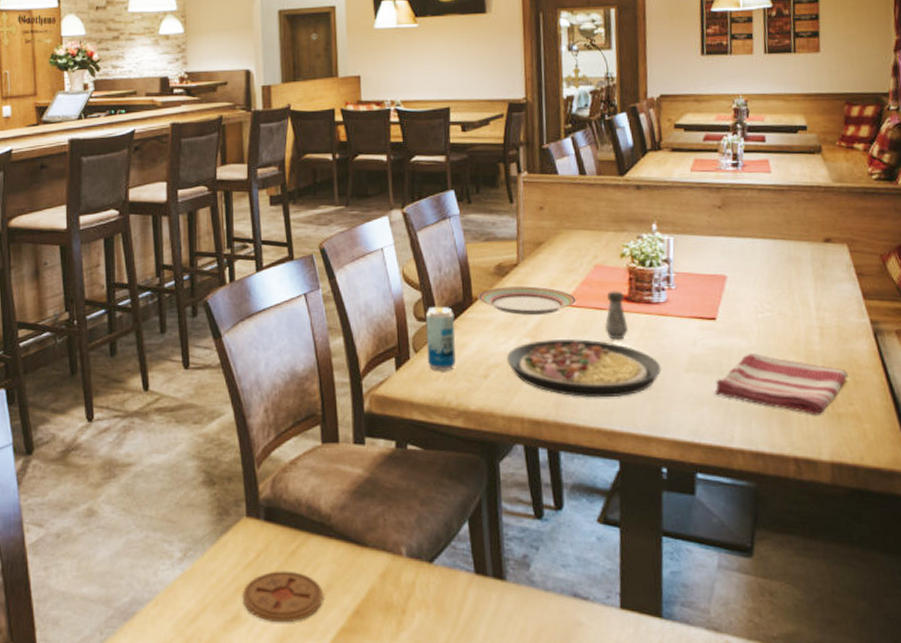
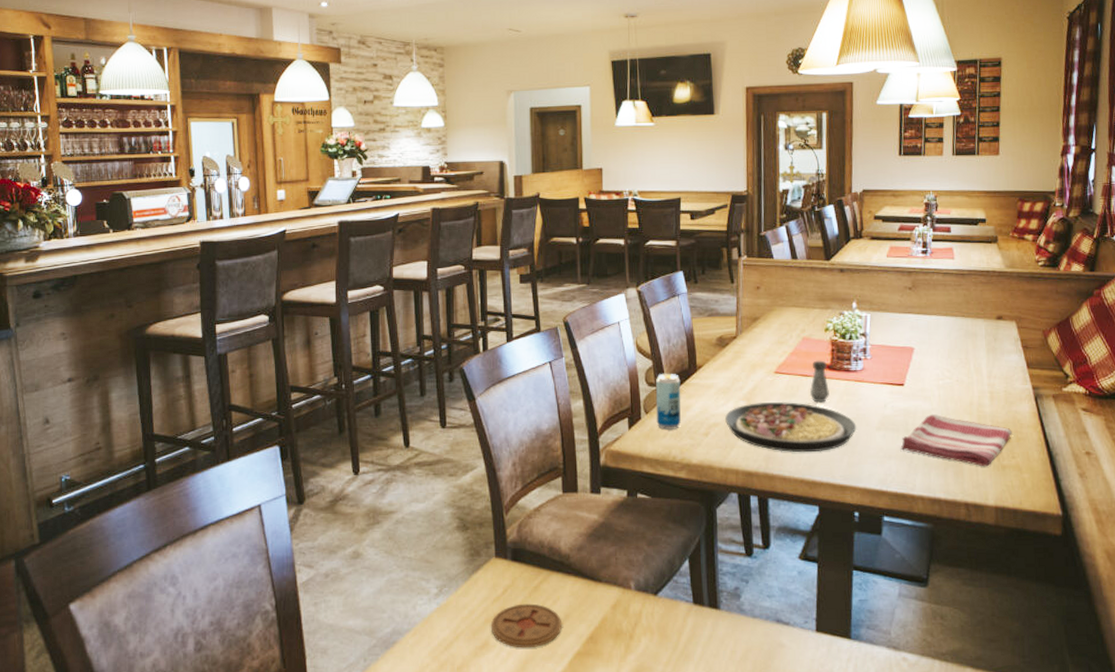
plate: present [478,286,576,315] -> none [701,356,786,381]

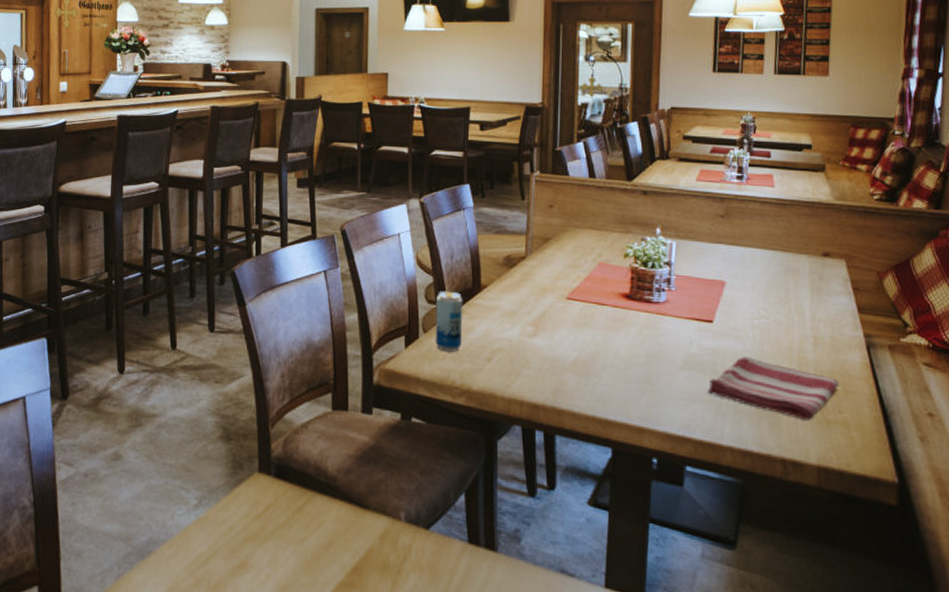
coaster: present [490,603,562,648] -> none [250,524,325,573]
plate: present [725,402,857,453] -> none [511,330,657,389]
salt shaker: present [809,360,829,403] -> none [605,288,627,335]

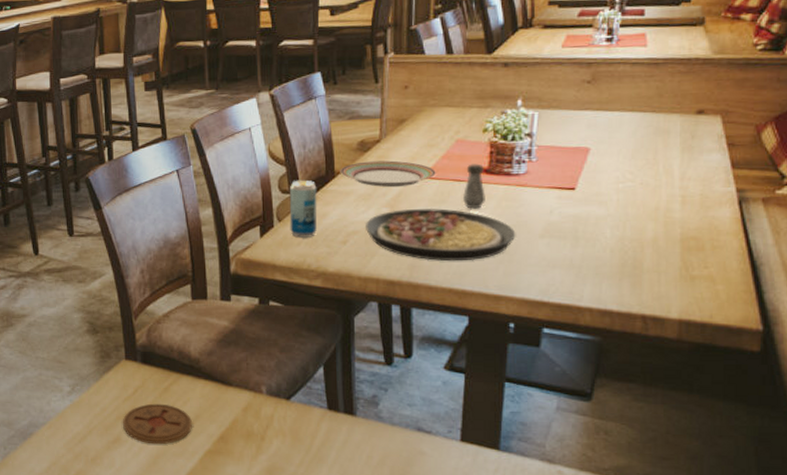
coaster: none [250,524,325,573] -> present [122,403,192,445]
plate: none [486,277,579,306] -> present [340,160,436,187]
plate: none [511,330,657,389] -> present [366,209,516,262]
salt shaker: none [605,288,627,335] -> present [462,163,485,209]
dish towel: present [707,355,839,421] -> none [567,219,706,277]

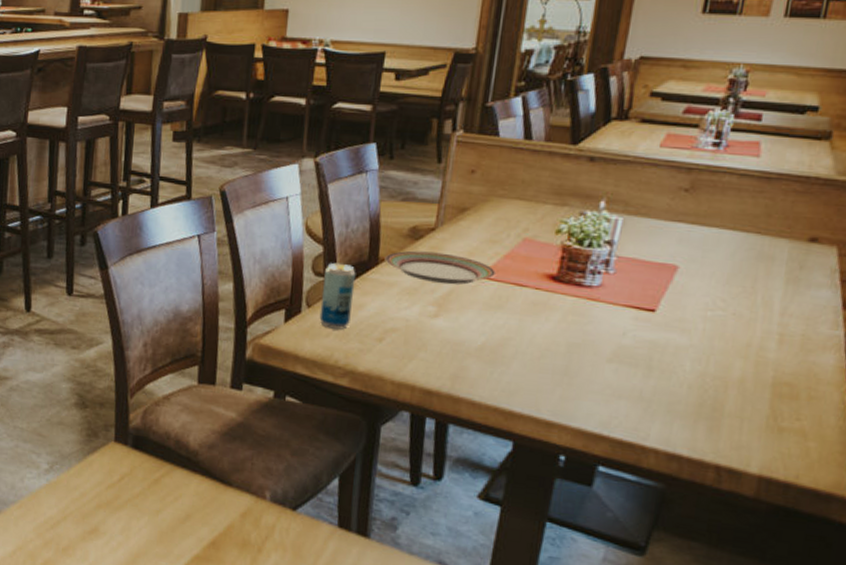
coaster: present [122,403,192,445] -> none [102,494,182,543]
plate: present [366,209,516,262] -> none [407,310,580,379]
salt shaker: present [462,163,485,209] -> none [522,268,552,320]

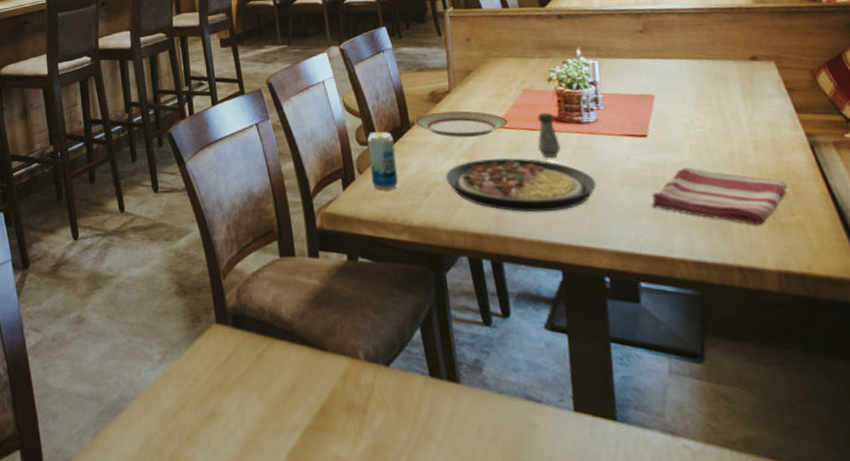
plate: none [407,310,580,379] -> present [446,158,597,212]
salt shaker: none [522,268,552,320] -> present [537,112,561,158]
dish towel: none [636,350,803,426] -> present [651,166,788,226]

